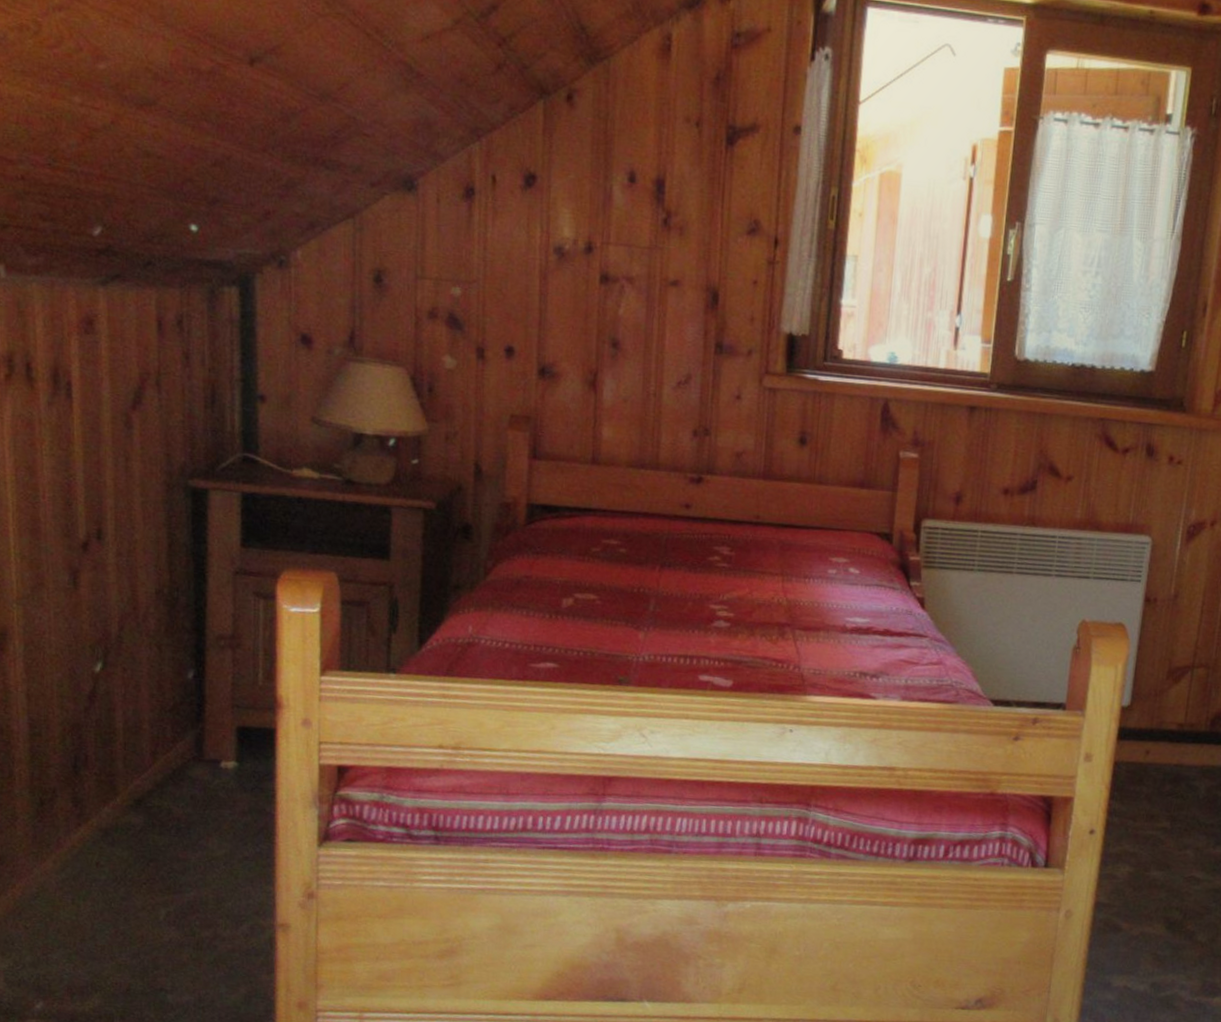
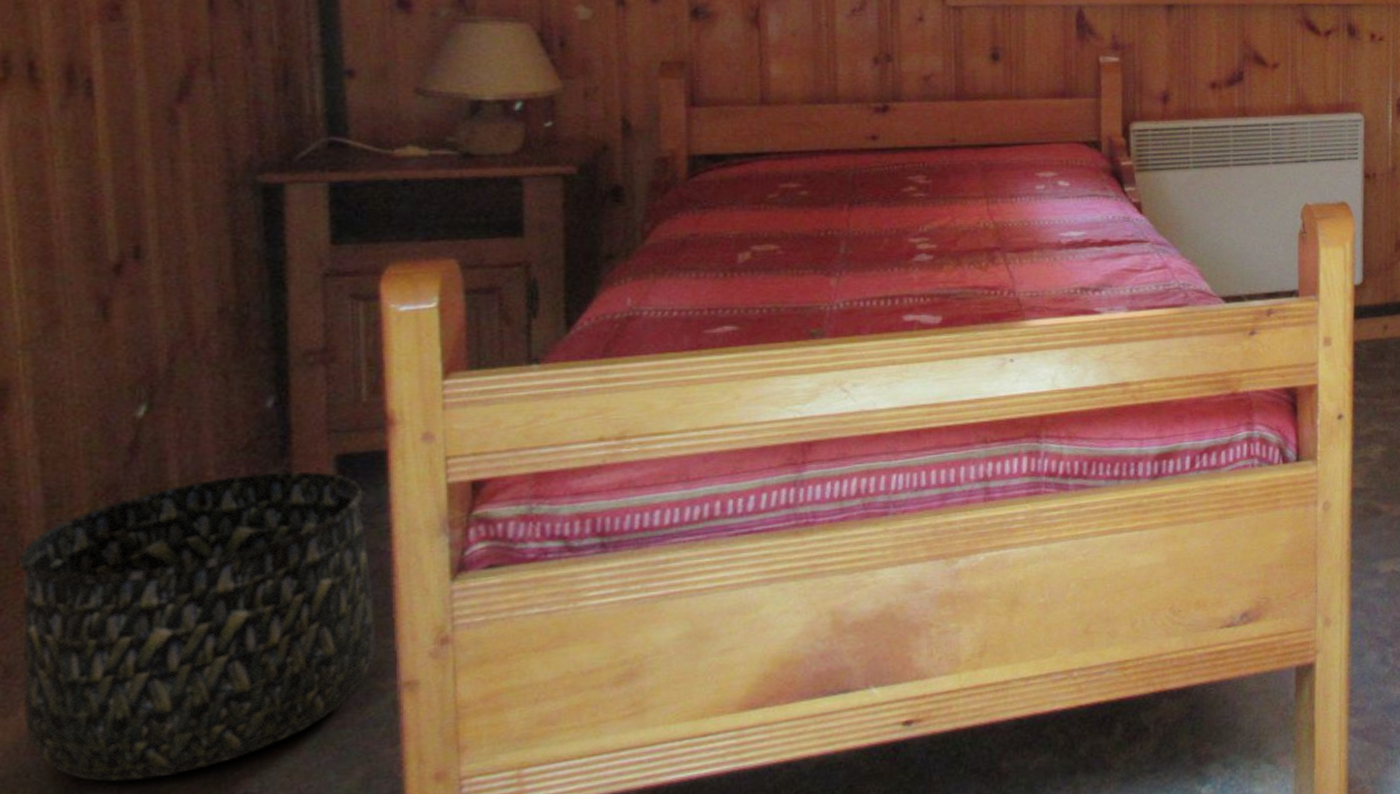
basket: none [10,731,260,965] -> present [18,471,375,783]

